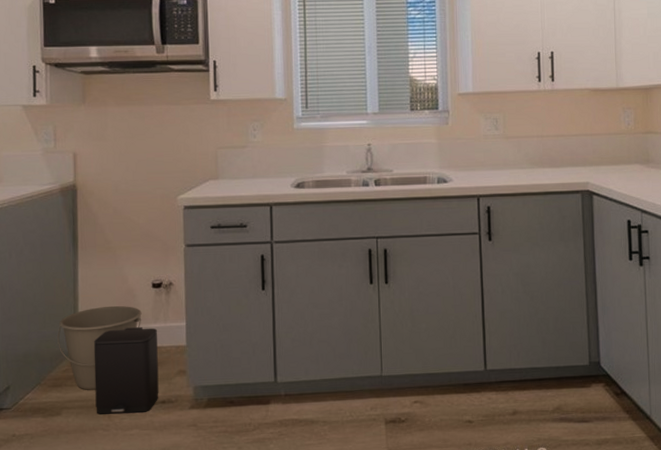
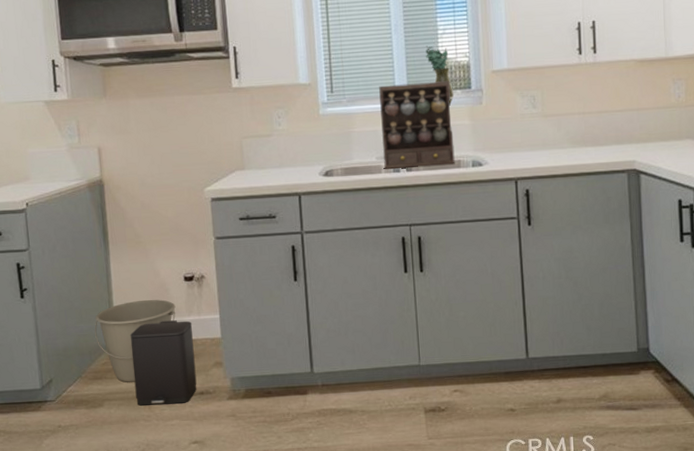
spice rack: none [352,101,422,184] -> present [379,81,455,170]
vase: none [396,68,422,125] -> present [425,46,454,106]

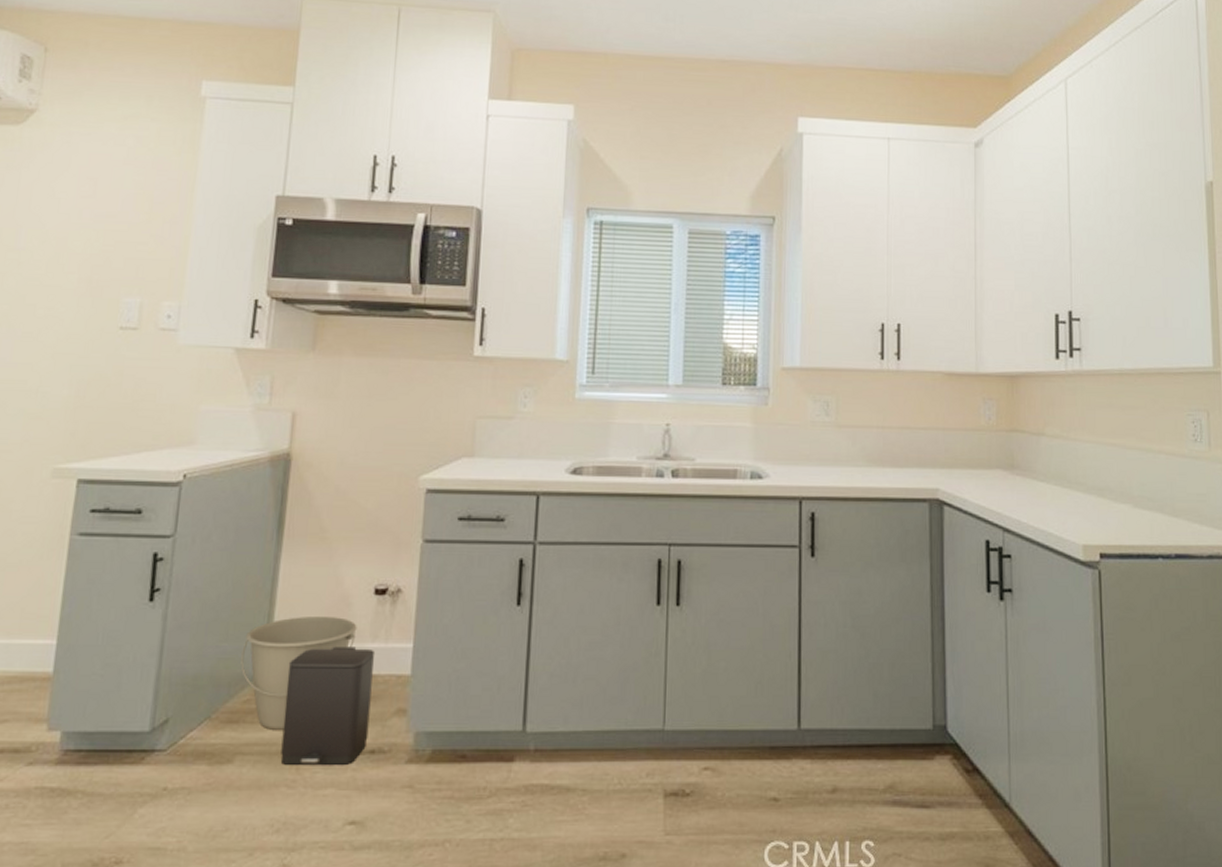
spice rack: present [379,81,455,170] -> none [646,372,733,475]
vase: present [425,46,454,106] -> none [706,331,736,404]

